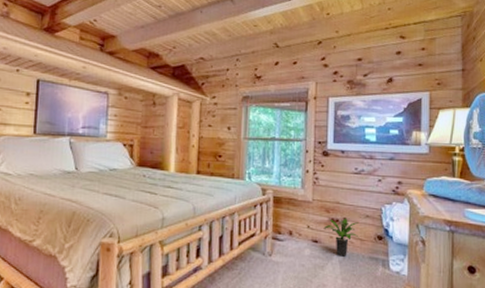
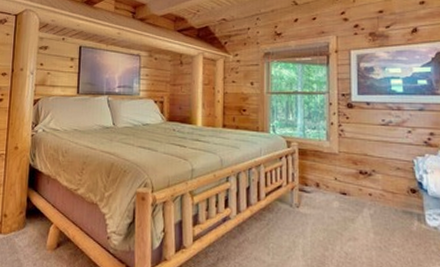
potted plant: present [323,218,359,257] -> none [352,170,391,210]

